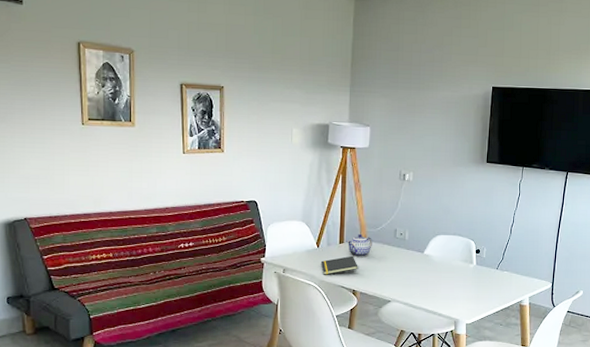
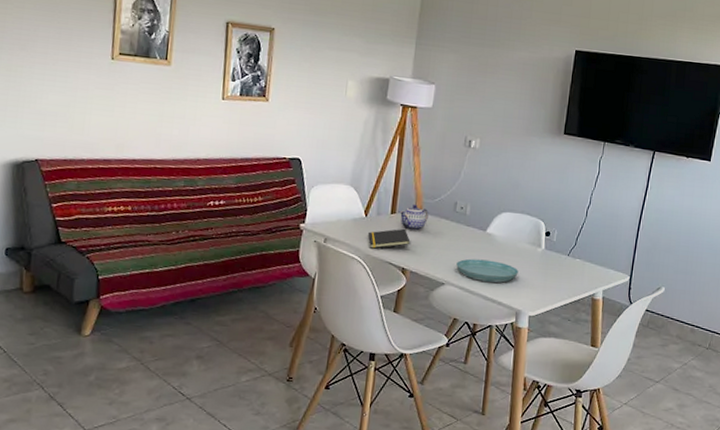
saucer: none [400,278,454,297] -> present [456,258,518,283]

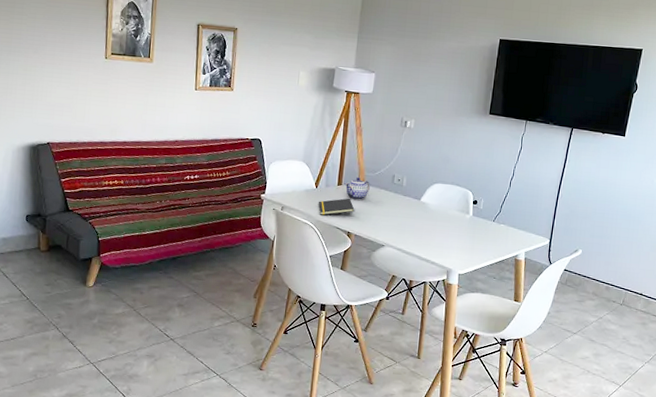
saucer: present [456,258,518,283] -> none [394,224,449,245]

